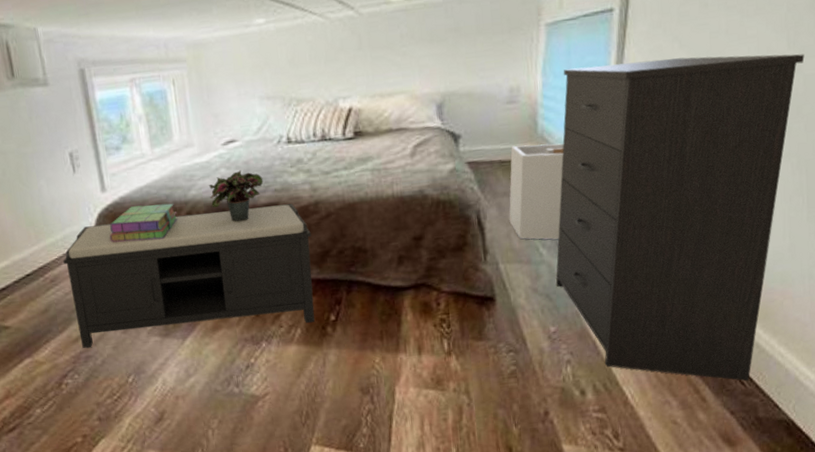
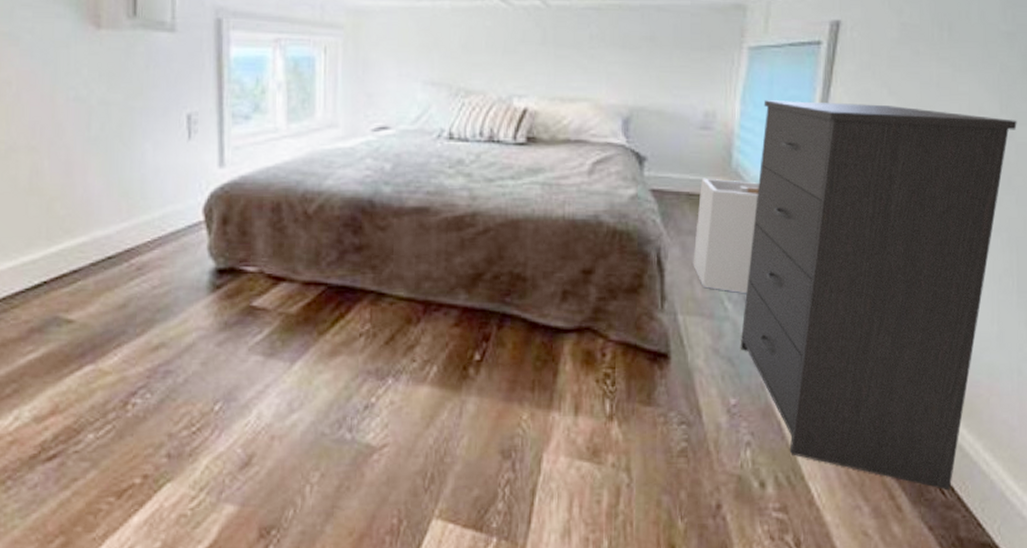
bench: present [63,203,315,348] -> none [157,206,464,361]
stack of books: present [109,203,178,243] -> none [219,189,307,234]
potted plant: present [208,170,264,222] -> none [348,163,415,225]

